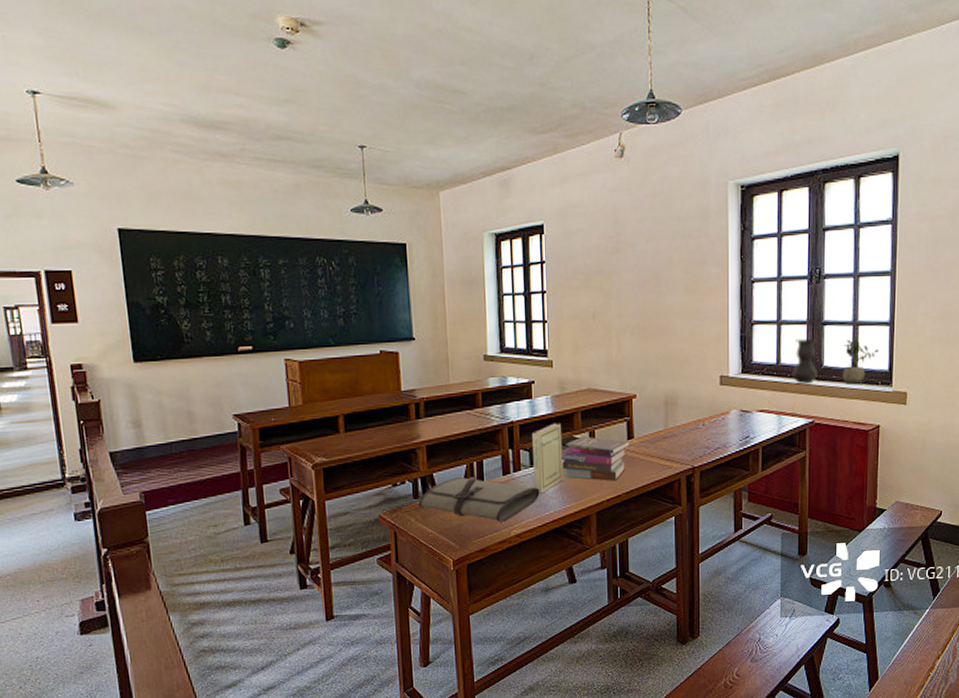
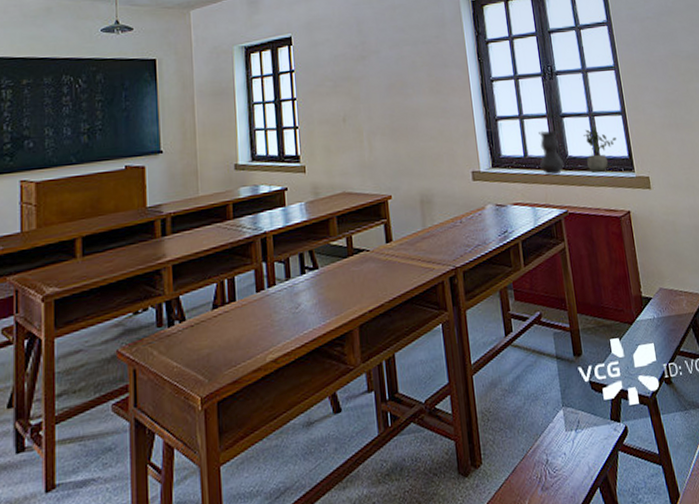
tool roll: present [418,477,540,522] -> none [161,296,298,347]
book: present [532,423,564,494] -> none [287,230,322,310]
books: present [561,436,629,481] -> none [318,242,388,290]

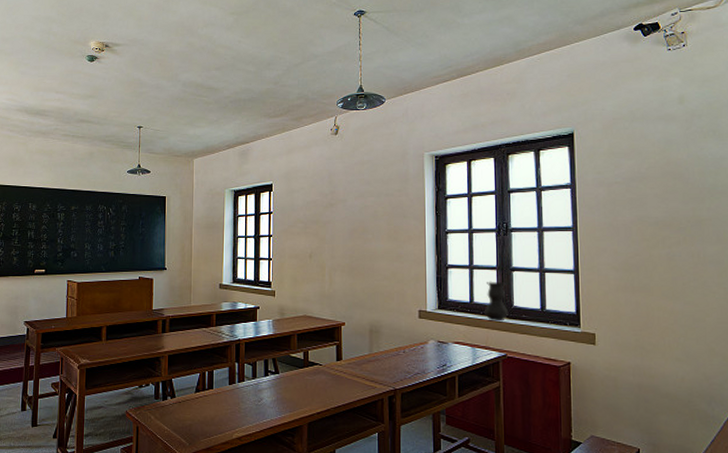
potted plant: present [583,126,617,174] -> none [532,281,565,325]

